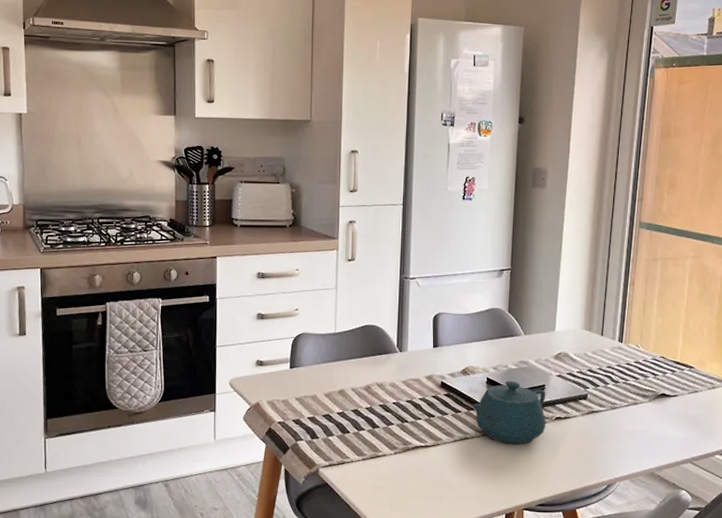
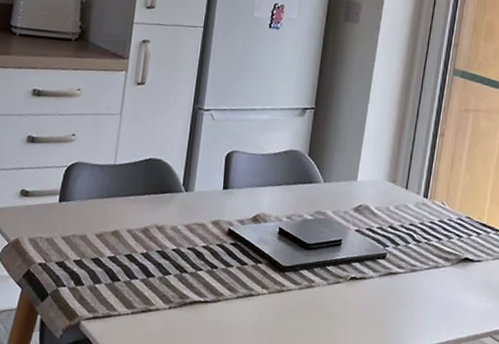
teapot: present [471,380,546,445] -> none [259,232,342,306]

